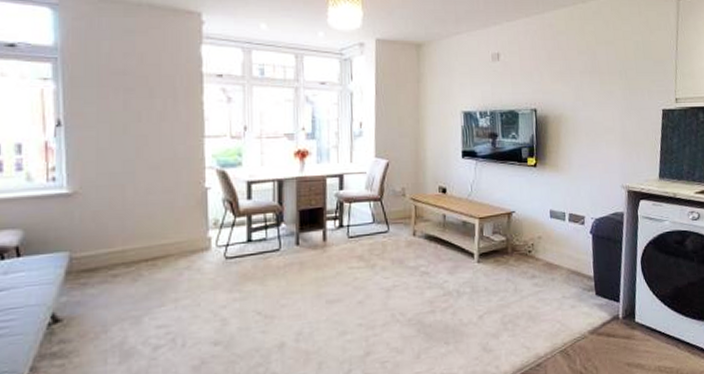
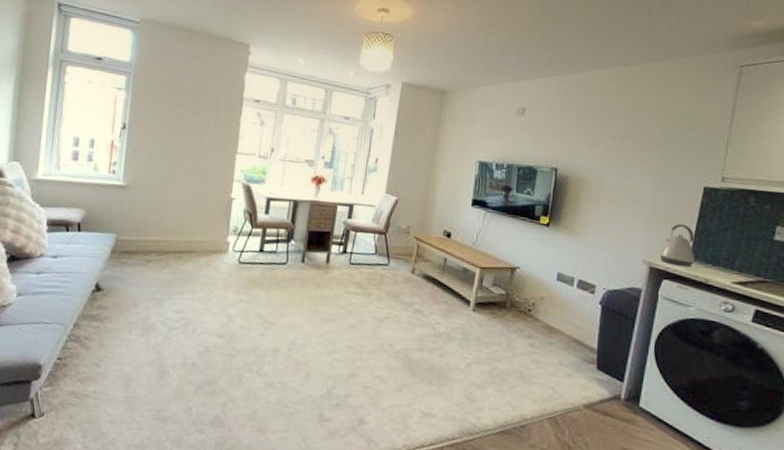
kettle: none [634,146,664,186] -> present [659,223,695,268]

